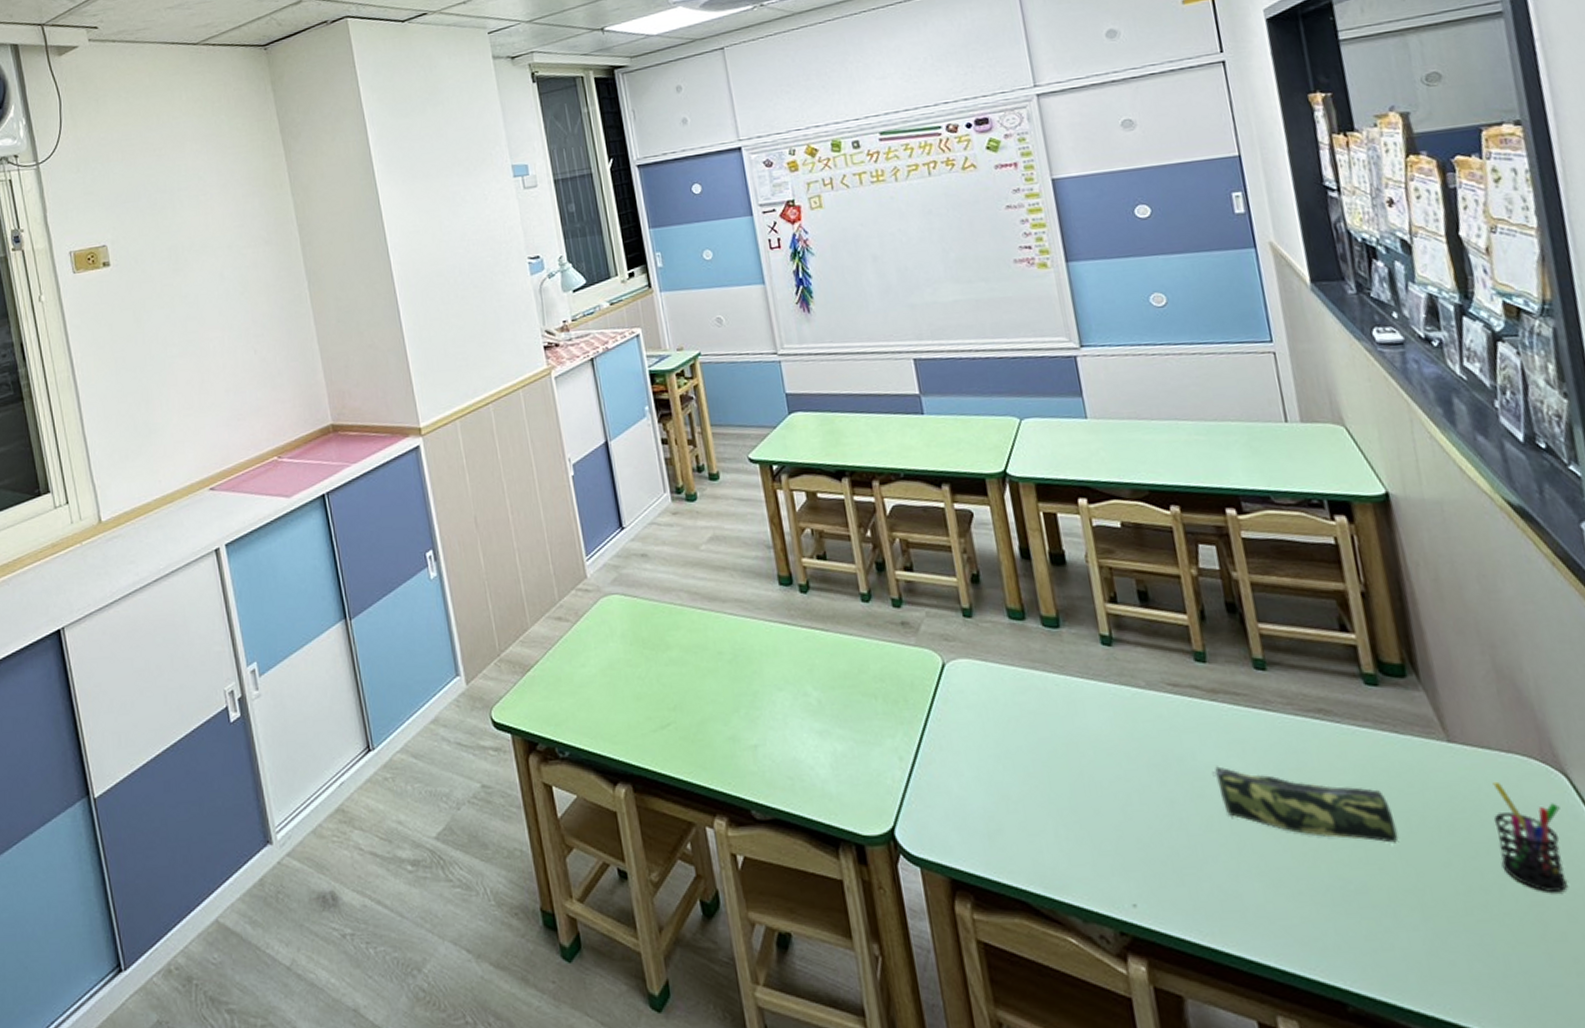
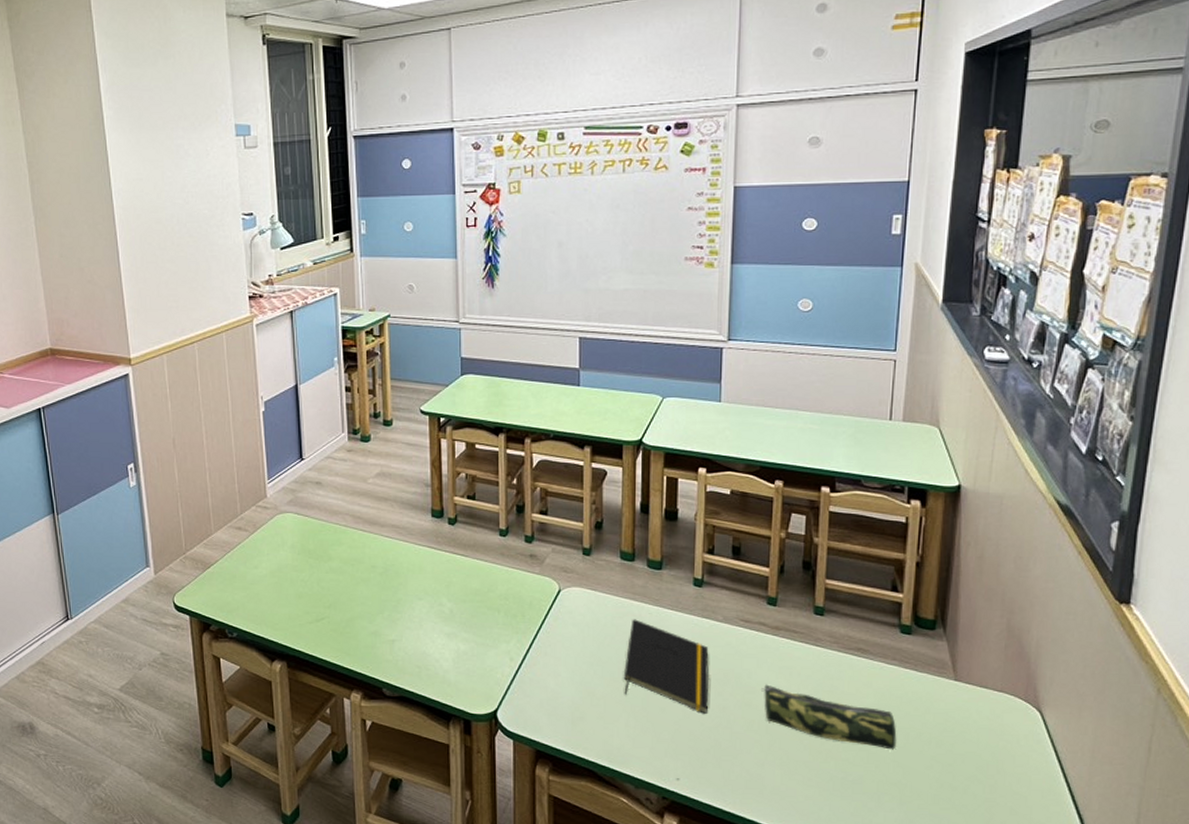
notepad: none [1036,693,1153,812] -> present [623,619,710,714]
pen holder: present [1492,781,1567,892] -> none [971,712,1028,793]

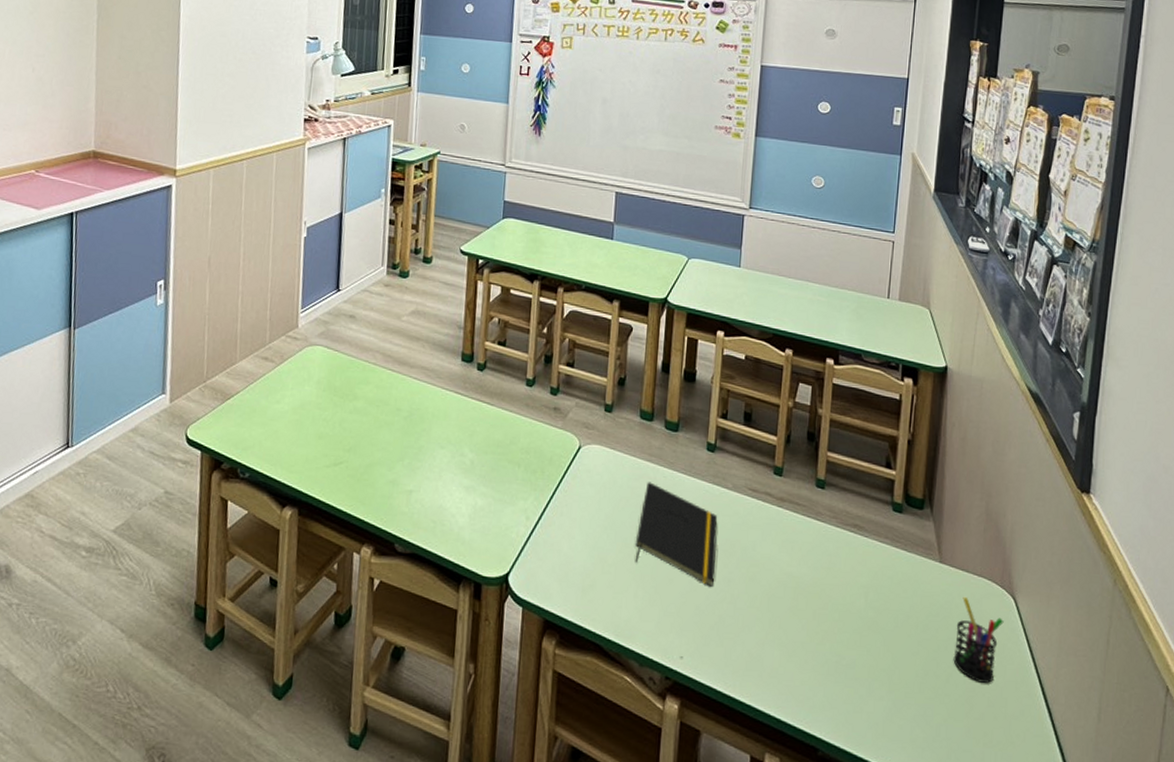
pencil case: present [761,684,897,750] -> none [765,558,888,633]
pen holder: none [971,712,1028,793] -> present [953,596,1004,683]

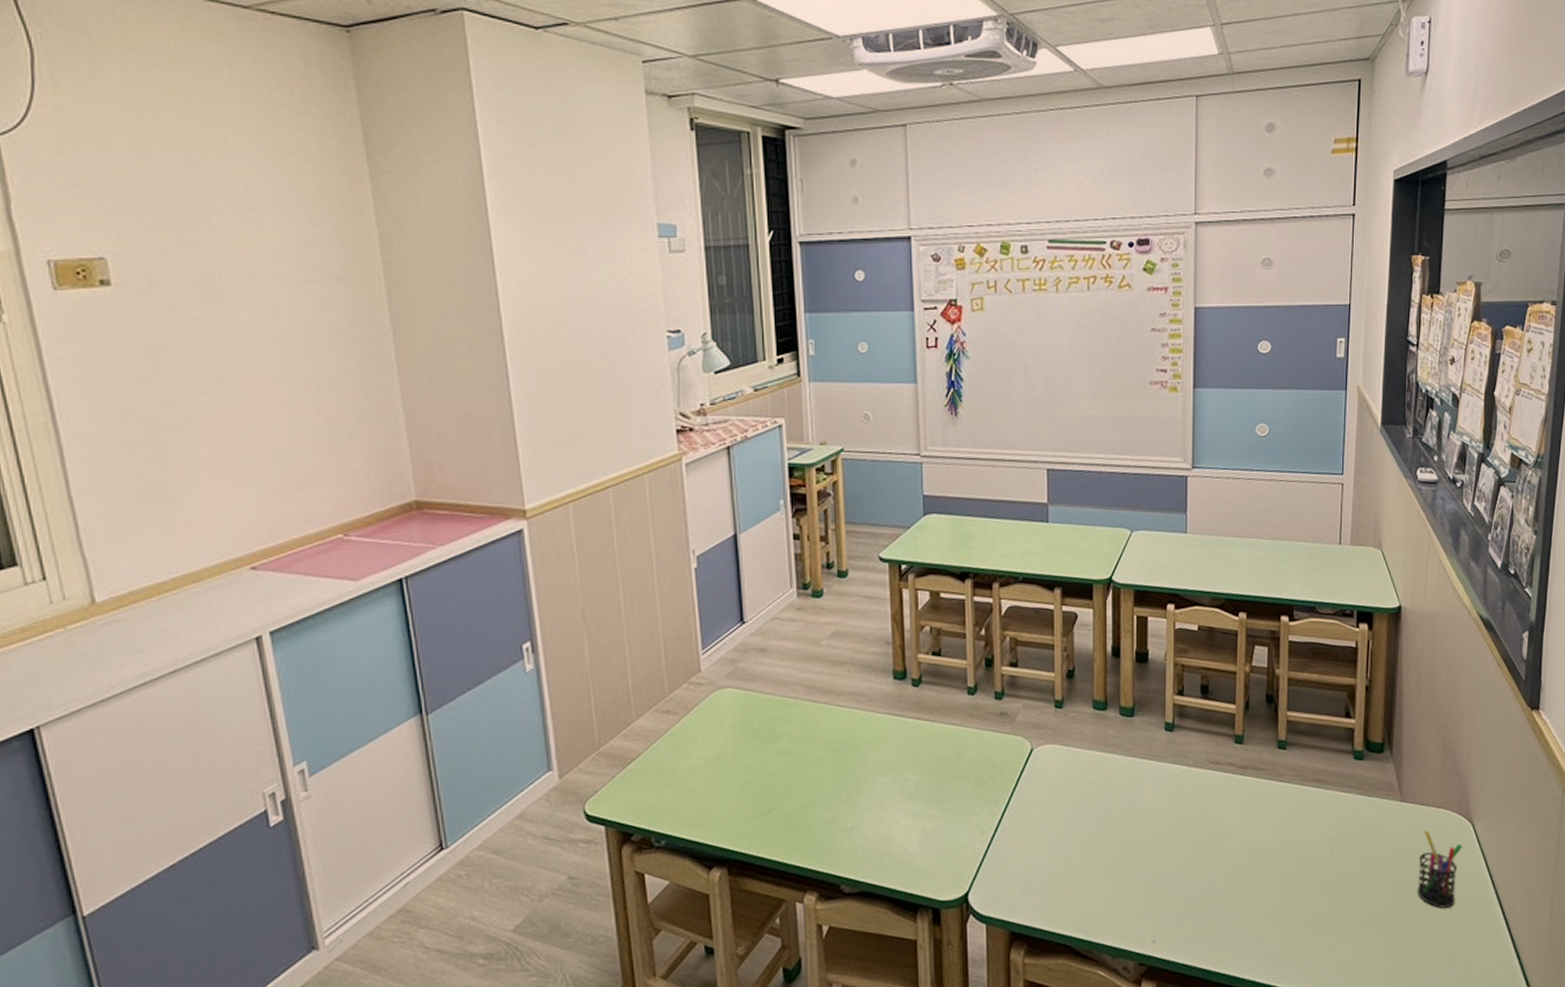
notepad: present [635,482,718,587] -> none [1098,773,1182,867]

